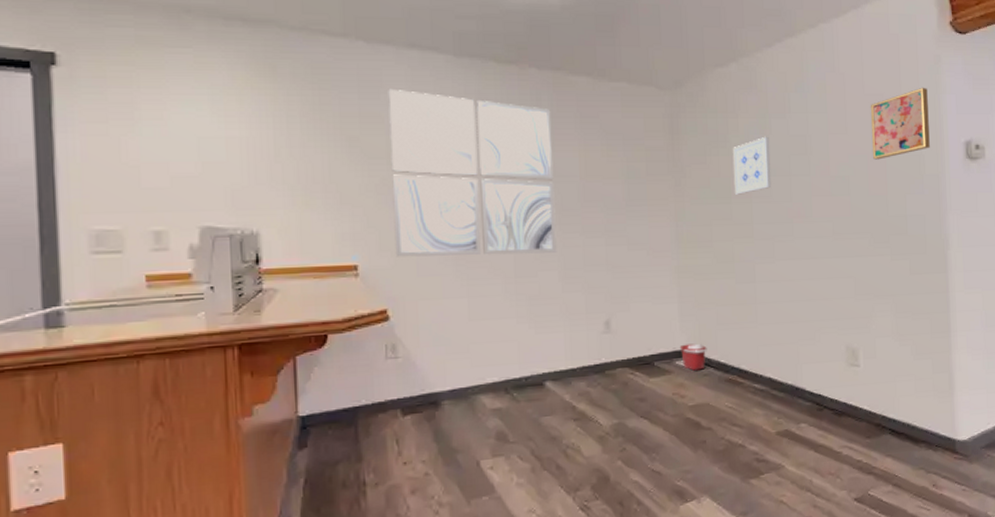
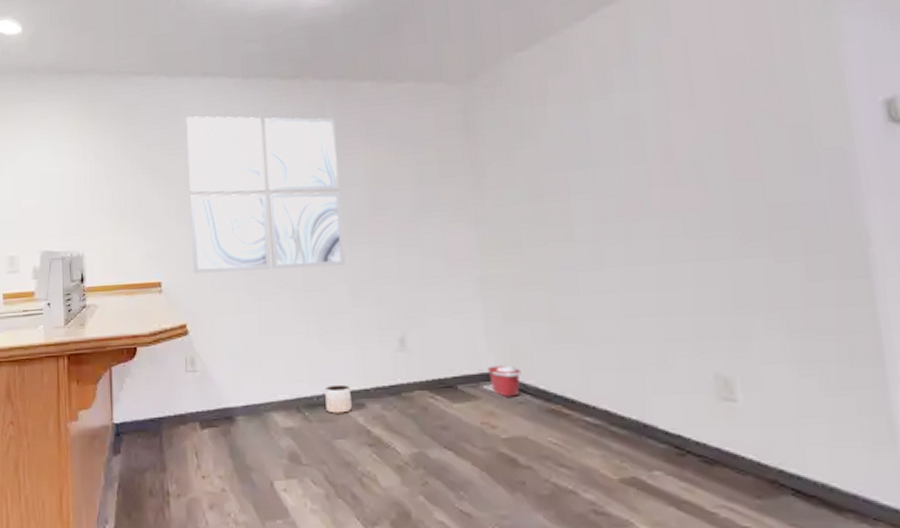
planter: none [533,365,559,393] -> present [325,384,352,414]
wall art: present [733,136,772,195] -> none [542,121,595,192]
wall art: present [871,87,930,160] -> none [728,37,826,136]

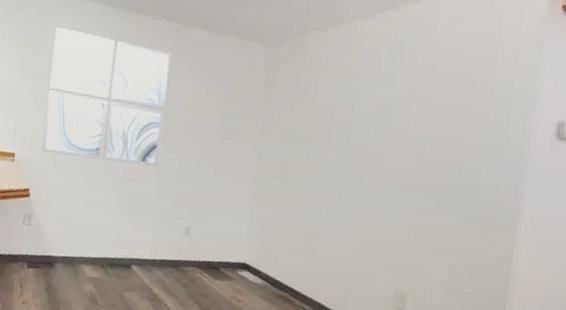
planter: present [325,384,352,414] -> none [123,253,144,274]
bucket: present [487,365,522,397] -> none [243,258,267,283]

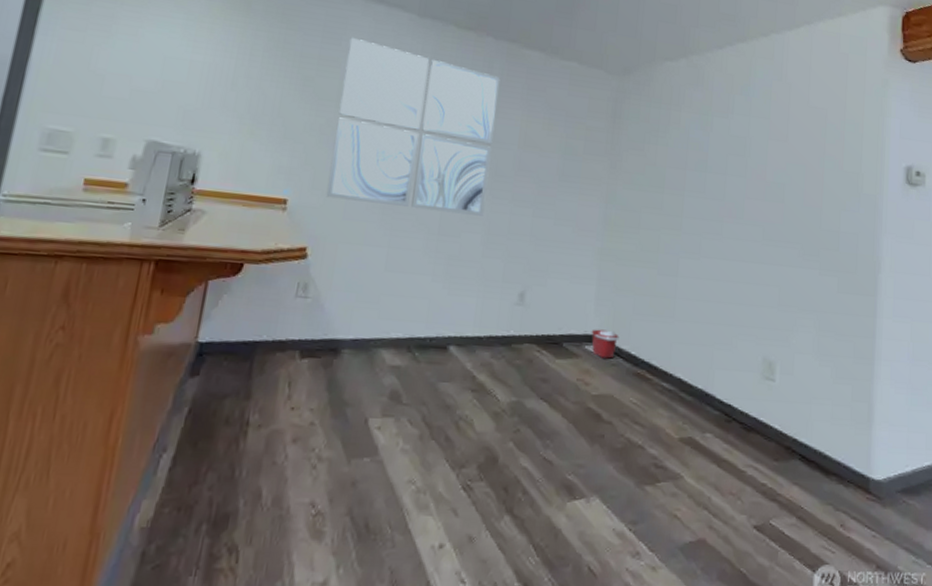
bucket: none [243,258,267,283] -> present [591,329,619,359]

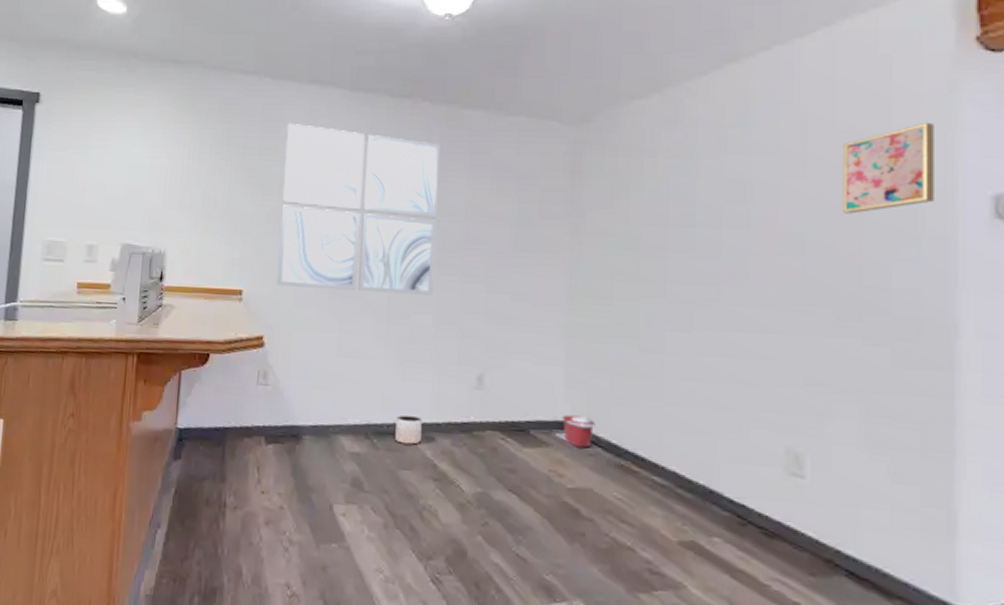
planter: none [437,329,465,358] -> present [395,415,422,445]
wall art: none [811,107,872,172] -> present [843,122,934,214]

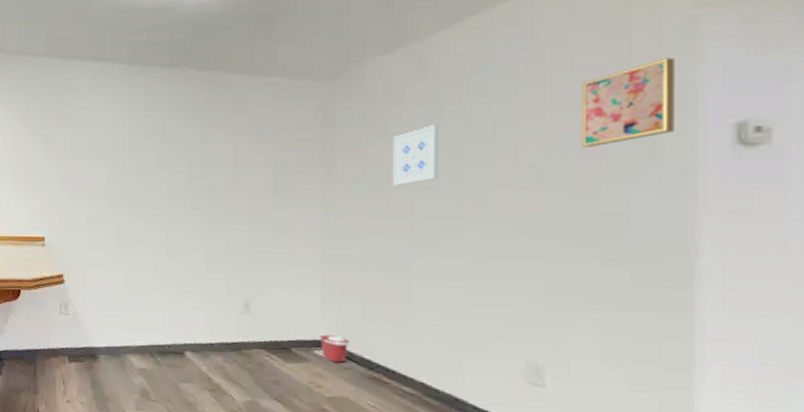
wall art: present [276,122,441,295] -> none [72,95,207,236]
planter: present [395,415,422,445] -> none [175,337,198,362]
wall art: none [646,179,696,247] -> present [393,124,439,186]

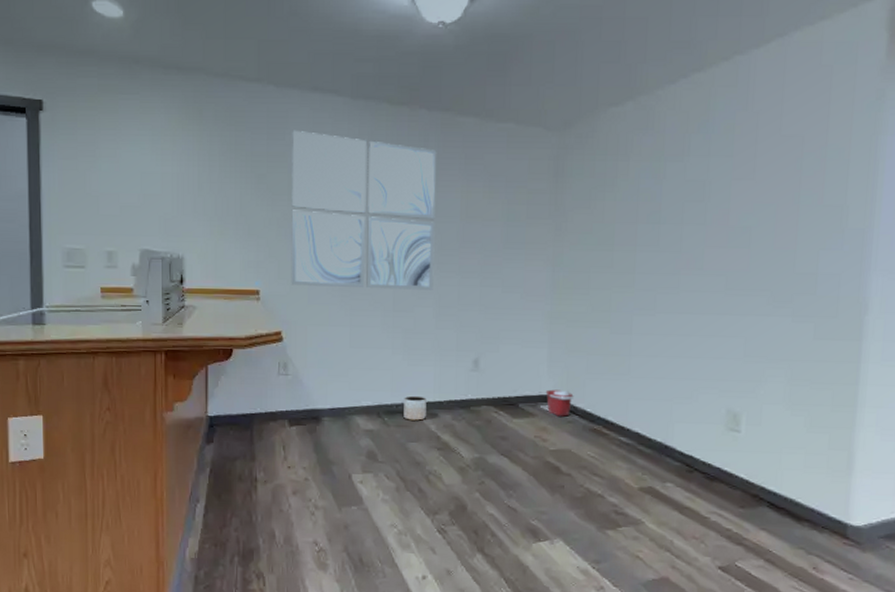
wall art: none [72,95,207,236] -> present [291,130,437,290]
planter: none [175,337,198,362] -> present [403,395,426,421]
wall art: present [393,124,439,186] -> none [619,181,663,242]
wall art: present [582,57,675,148] -> none [783,127,863,210]

